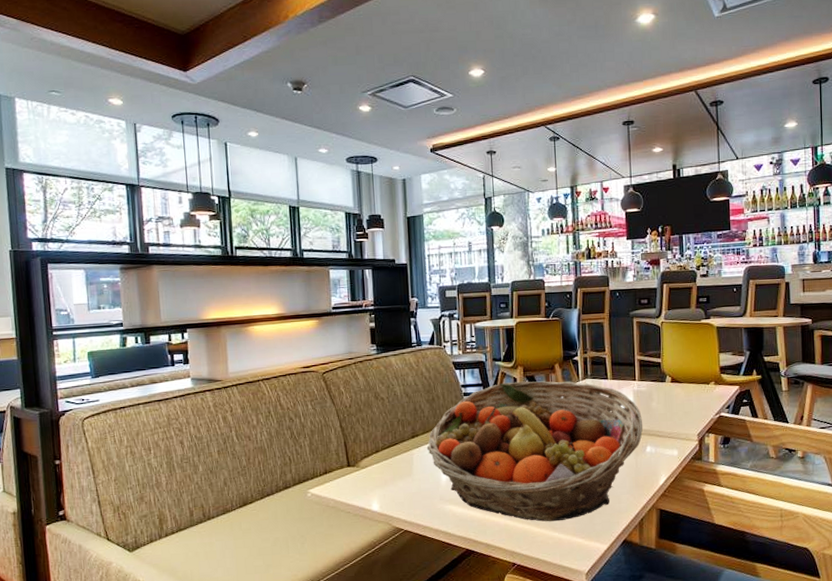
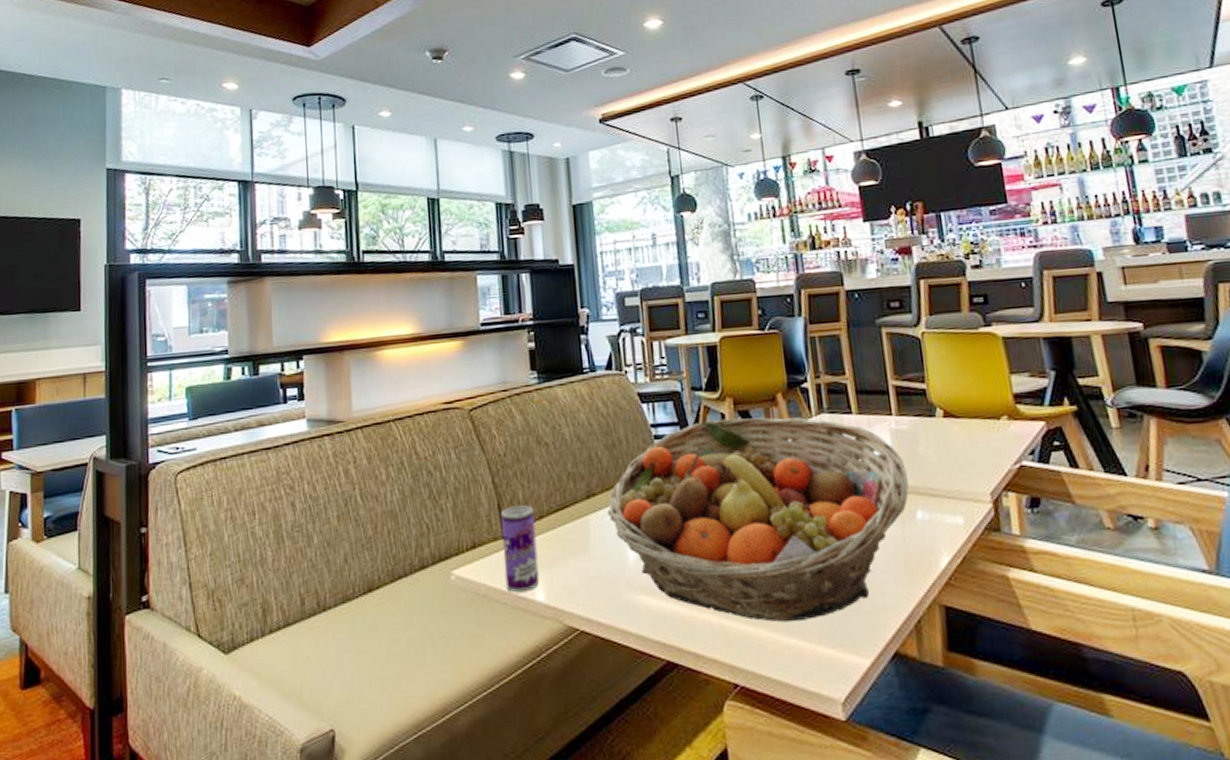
beverage can: none [346,443,375,505] -> present [500,505,540,593]

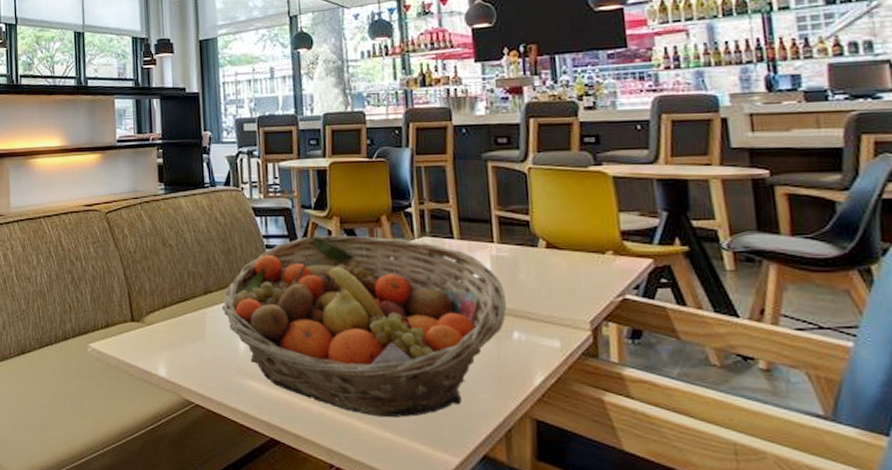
beverage can: present [500,505,540,593] -> none [130,295,162,367]

